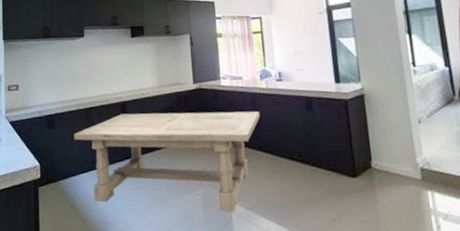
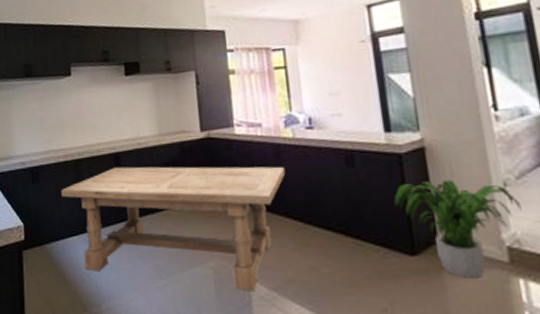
potted plant: none [341,118,431,193] -> present [393,179,522,278]

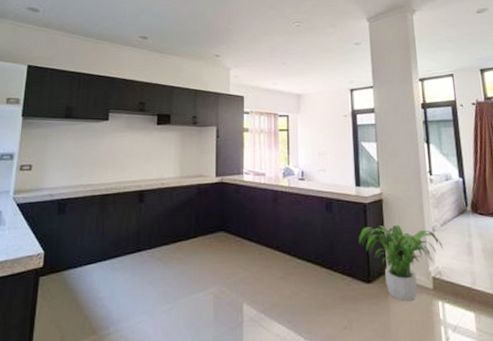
dining table: present [61,166,286,292] -> none [85,203,280,314]

